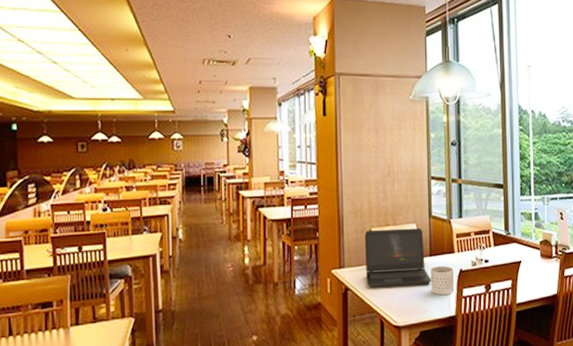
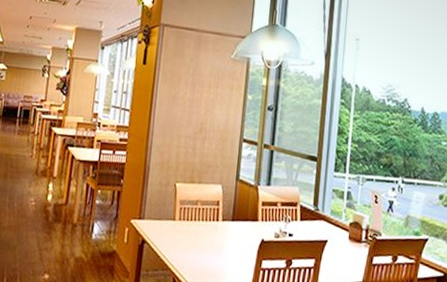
laptop computer: present [364,228,432,288] -> none [164,185,231,251]
mug: present [431,266,454,296] -> none [229,232,256,264]

